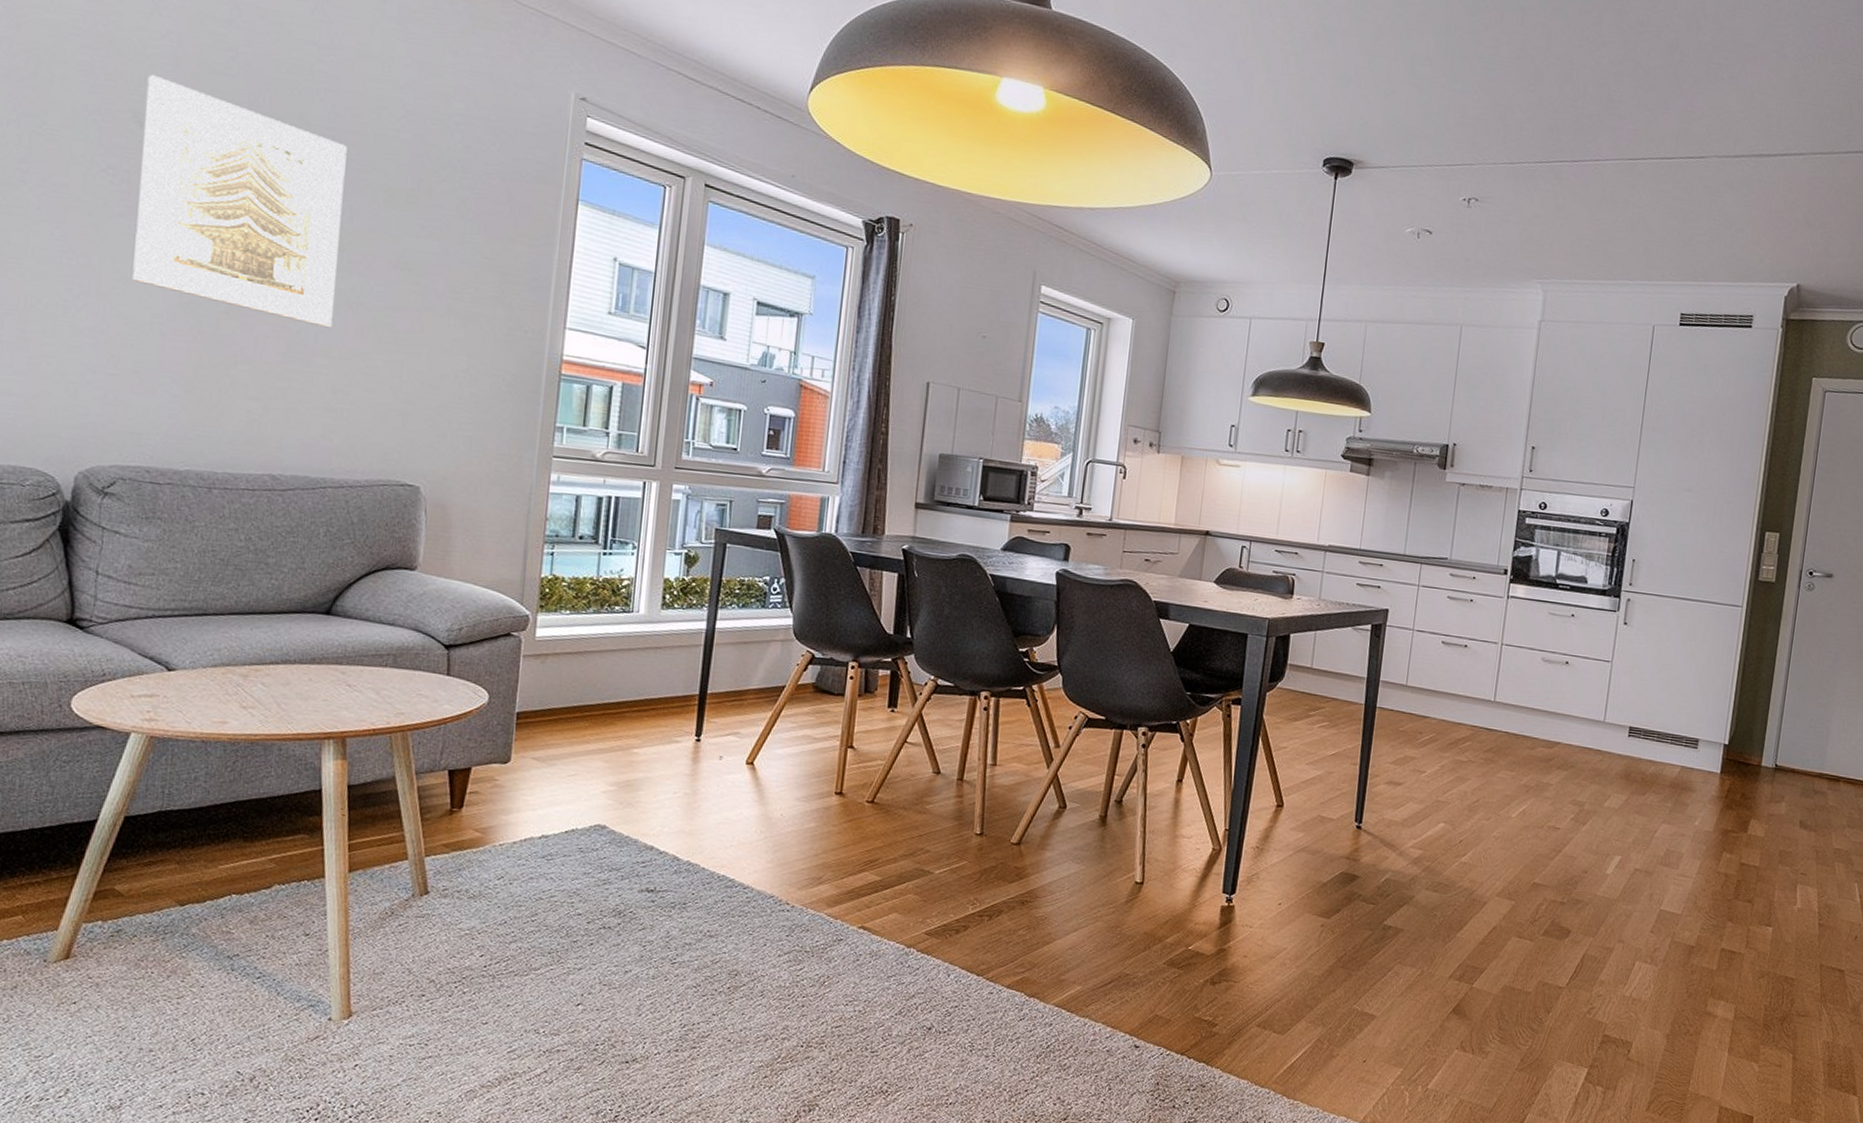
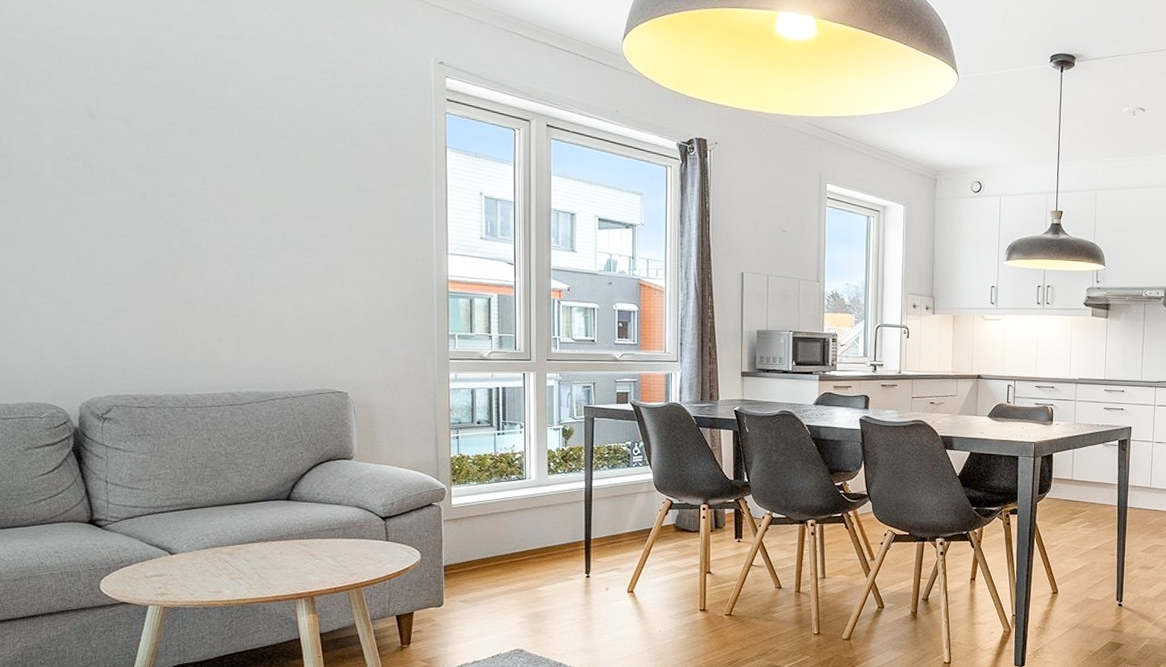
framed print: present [132,74,347,328] -> none [94,75,264,271]

